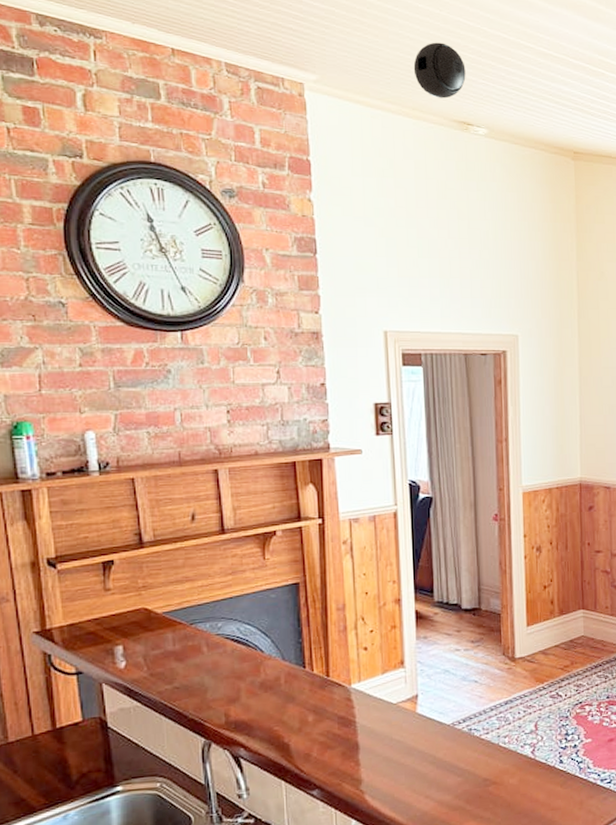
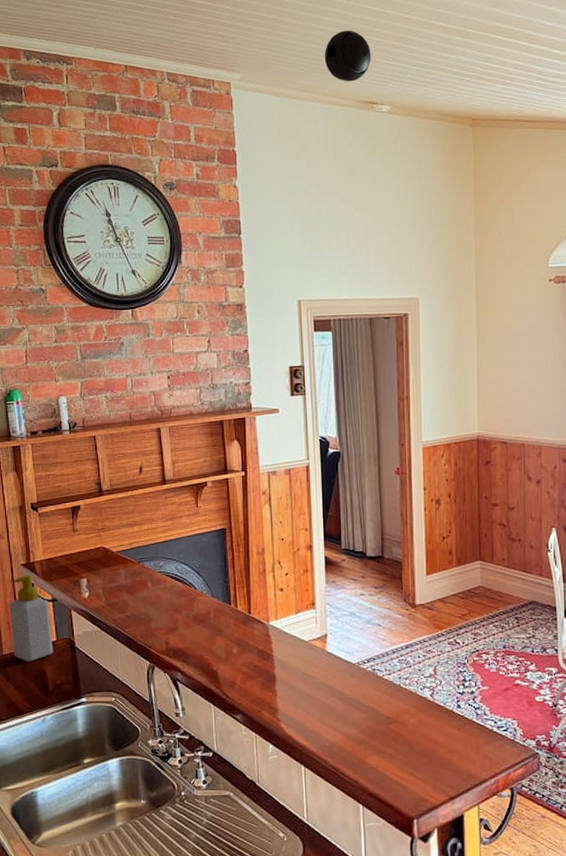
soap bottle: none [16,645,78,749] -> present [9,575,54,662]

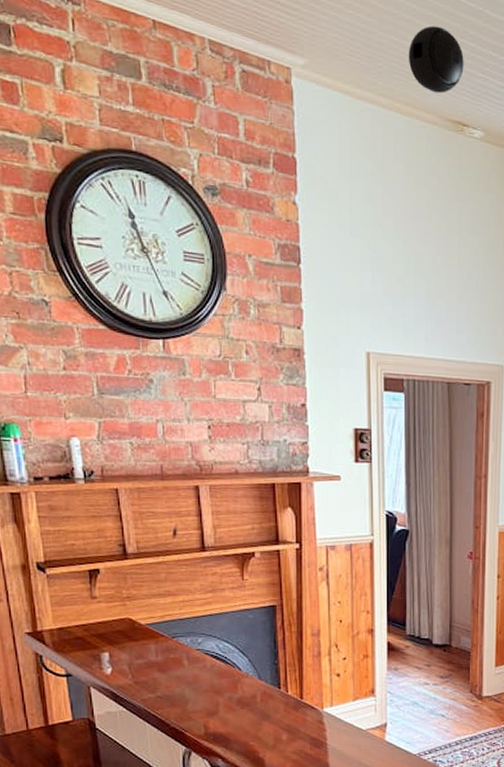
soap bottle: present [9,575,54,662] -> none [11,646,69,743]

